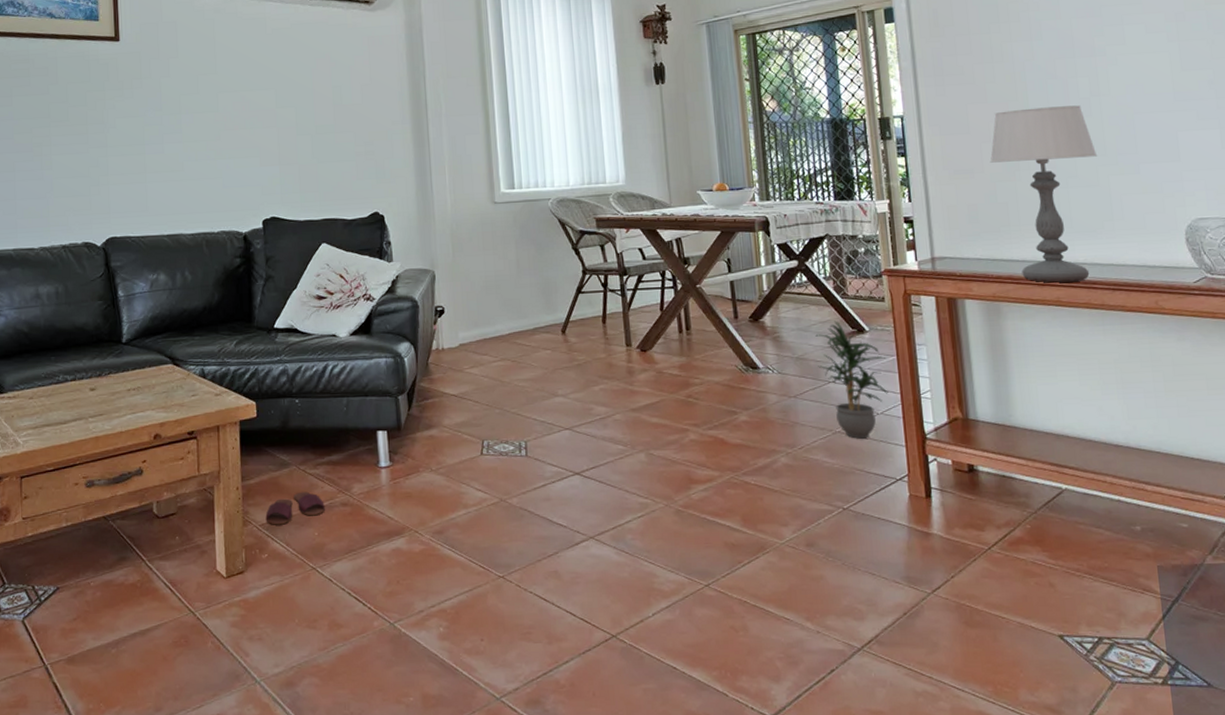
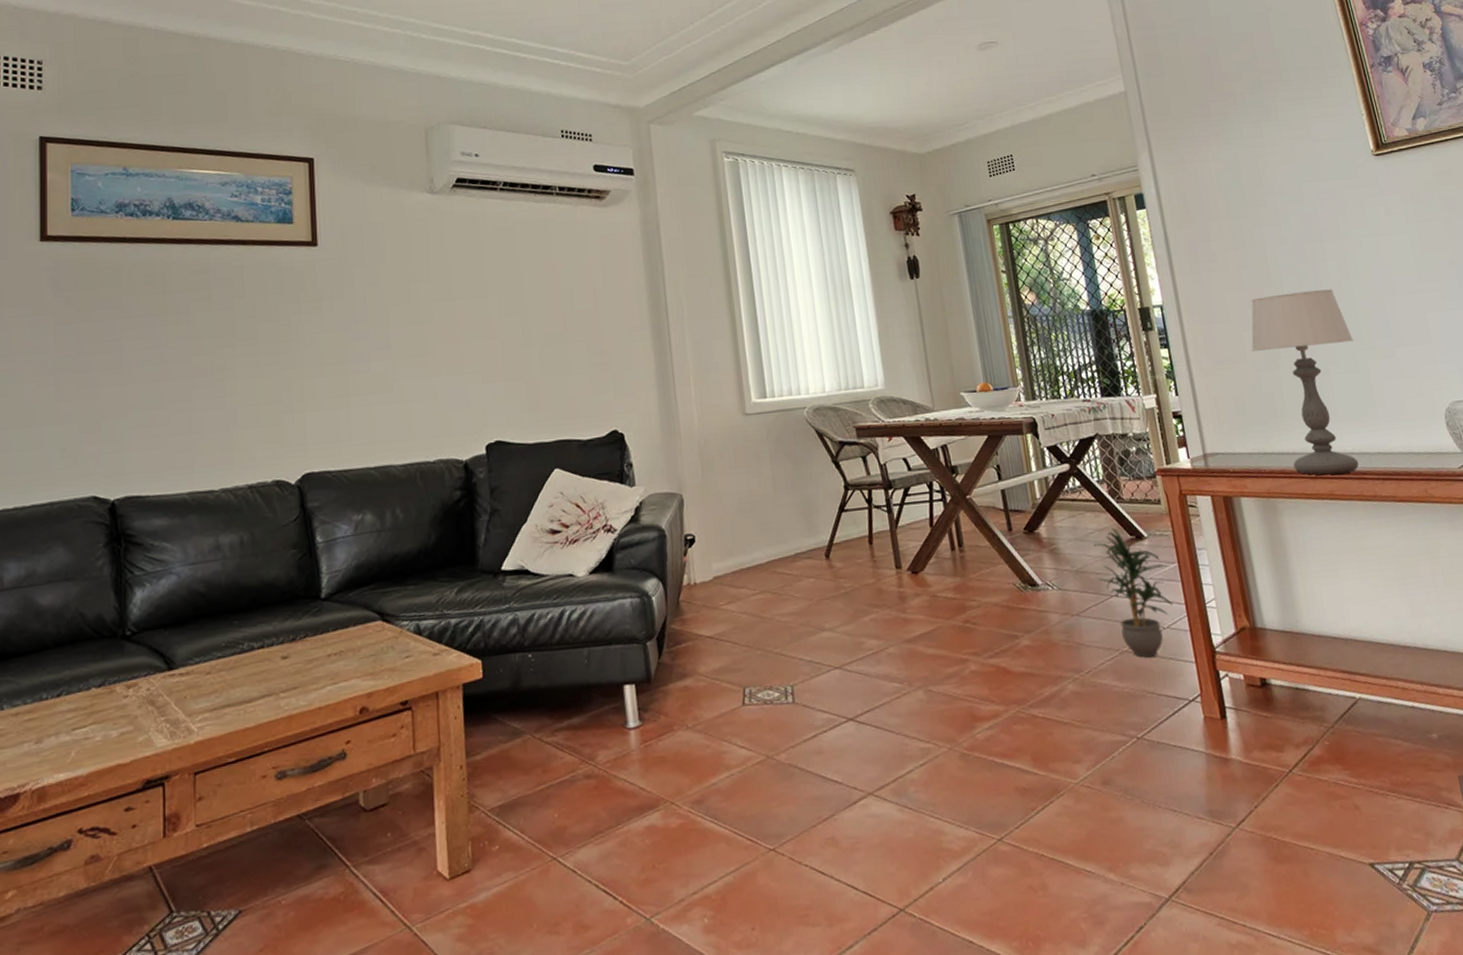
slippers: present [265,491,325,525] -> none [495,764,566,809]

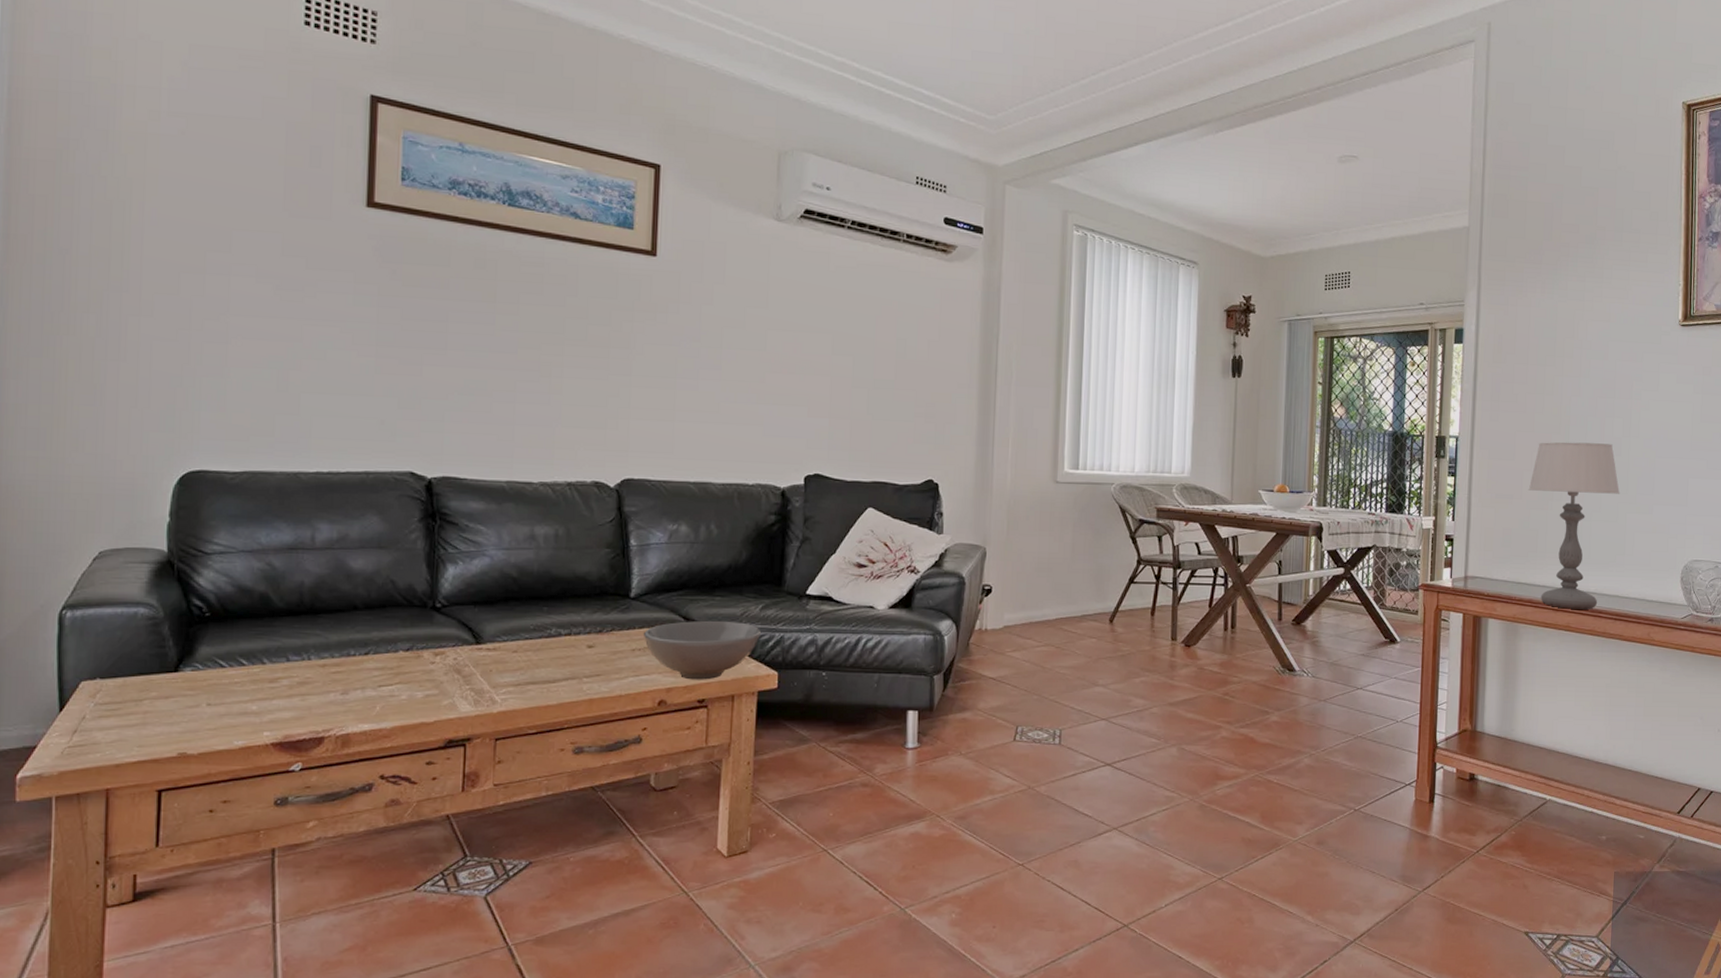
decorative bowl: none [337,610,460,681] -> present [643,620,762,680]
potted plant: present [1093,527,1173,657] -> none [1349,629,1411,744]

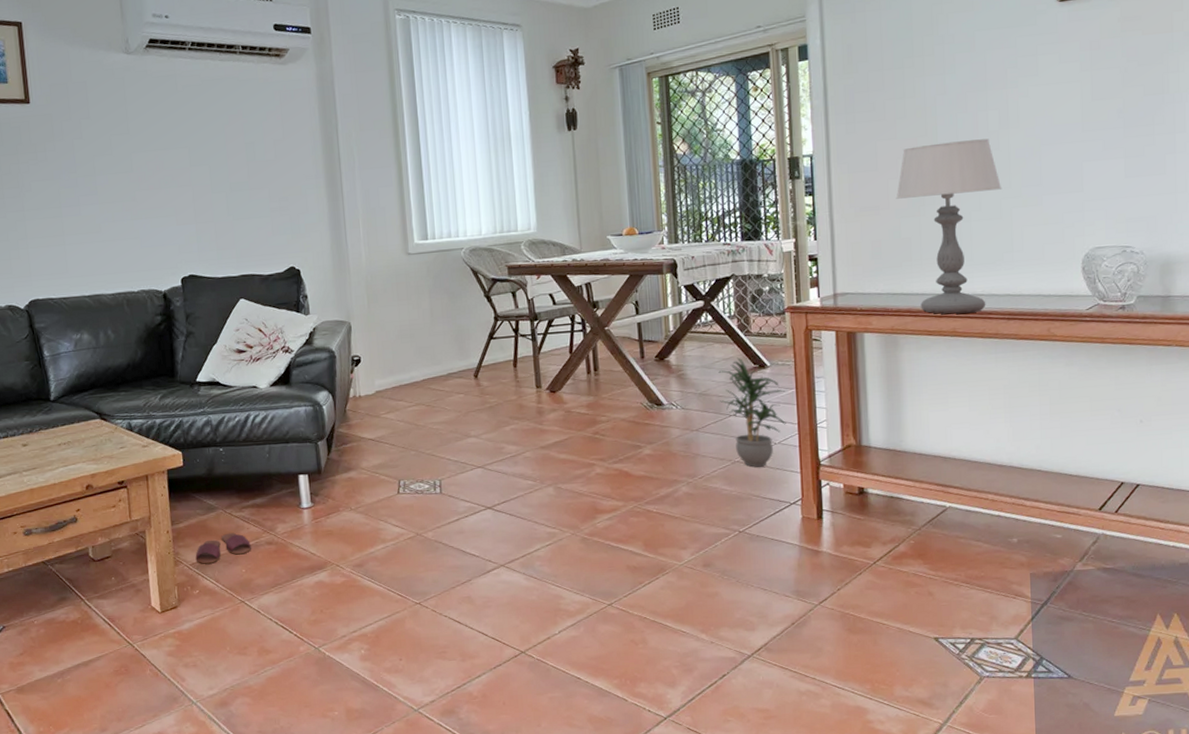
decorative bowl: present [643,620,762,680] -> none [65,412,164,466]
slippers: none [777,770,843,804] -> present [195,532,251,564]
potted plant: none [1349,629,1411,744] -> present [718,357,786,467]

